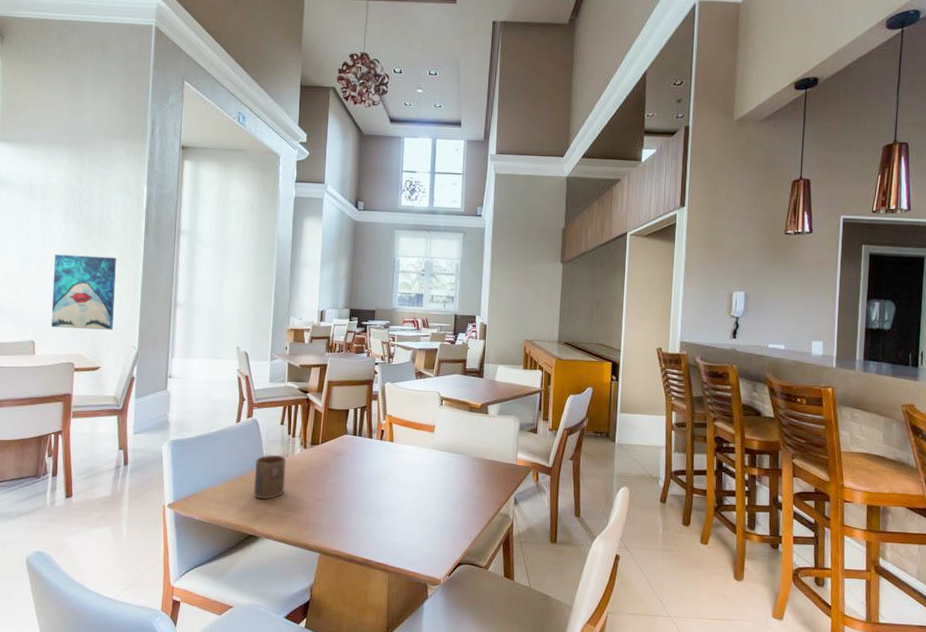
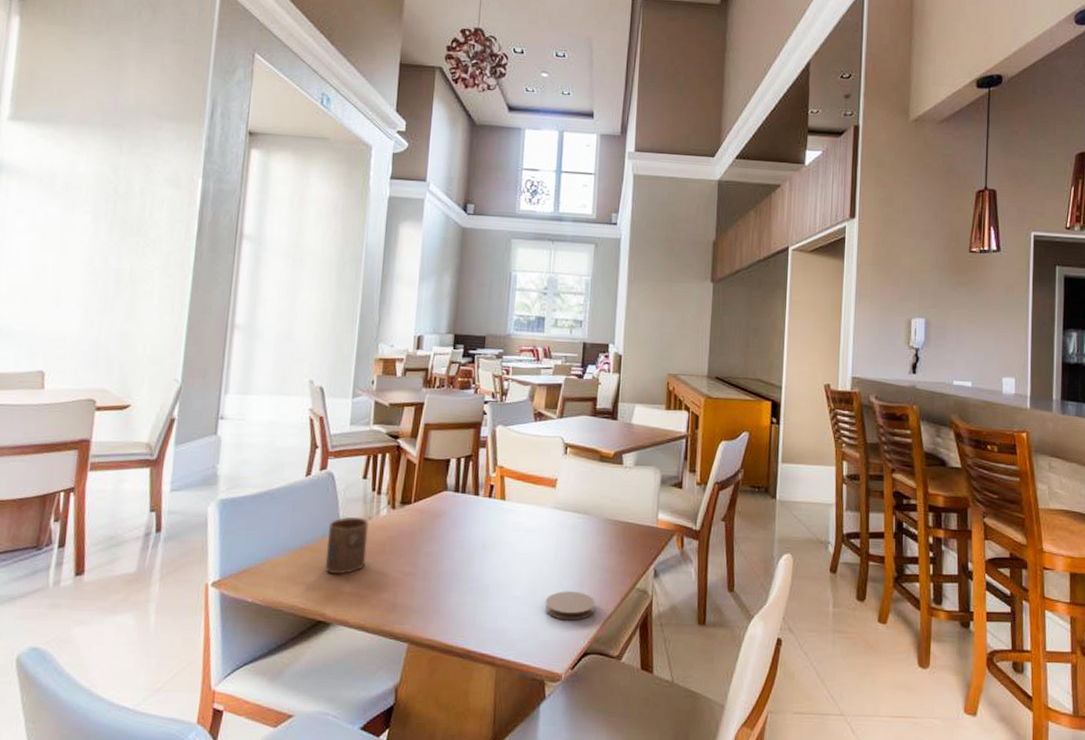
wall art: present [51,254,116,330] -> none [67,261,158,358]
coaster: none [426,514,467,538] -> present [544,591,596,621]

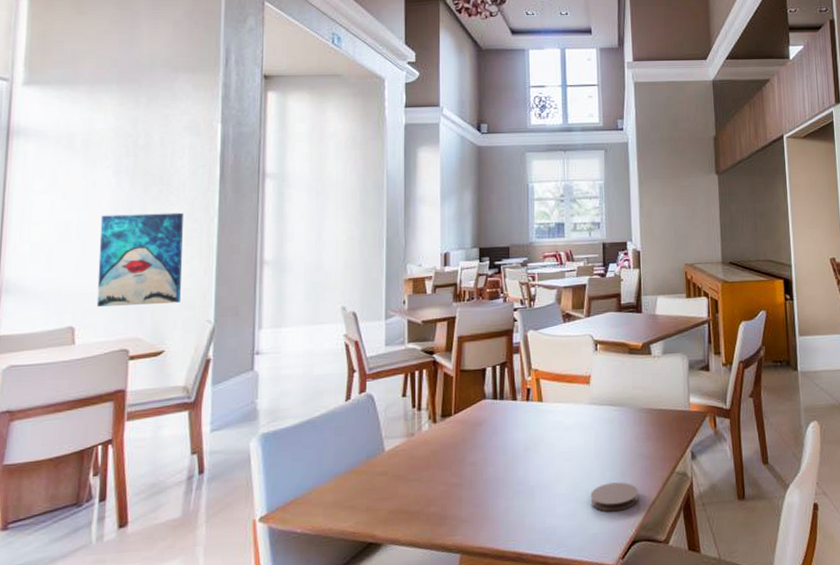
wall art: none [67,261,158,358] -> present [96,212,183,307]
cup: present [325,516,369,574] -> none [372,435,412,494]

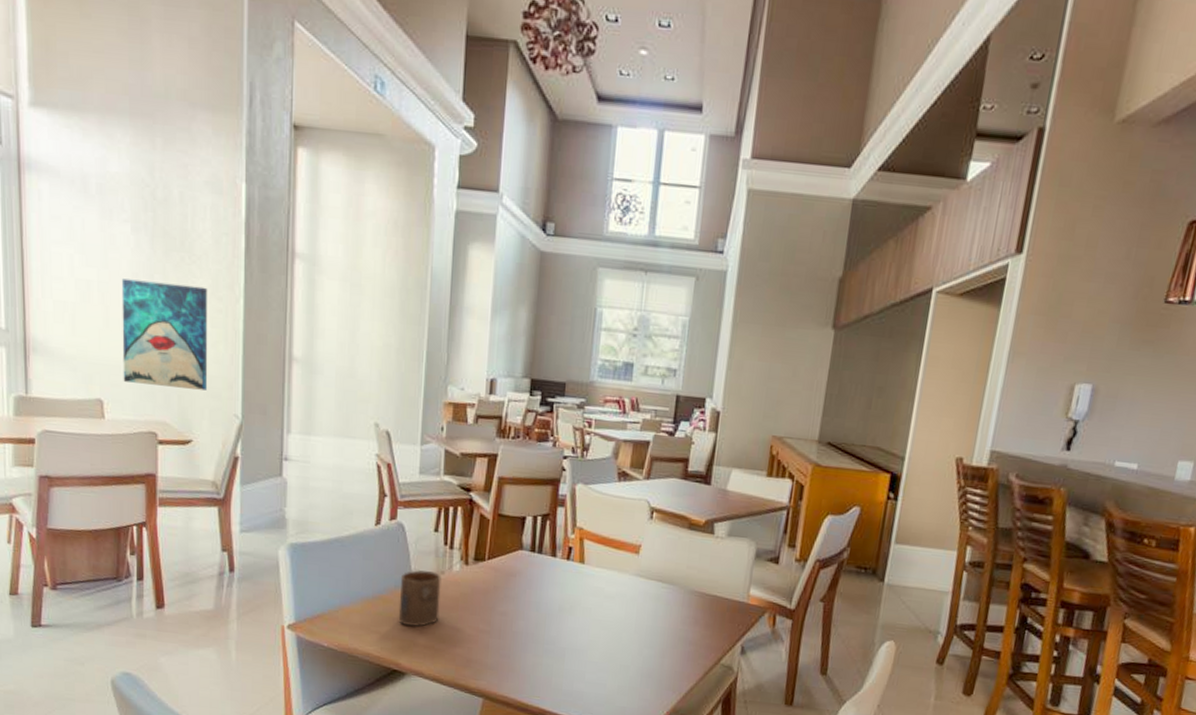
cup: none [372,435,412,494] -> present [398,569,441,627]
coaster: present [590,482,639,512] -> none [622,660,677,691]

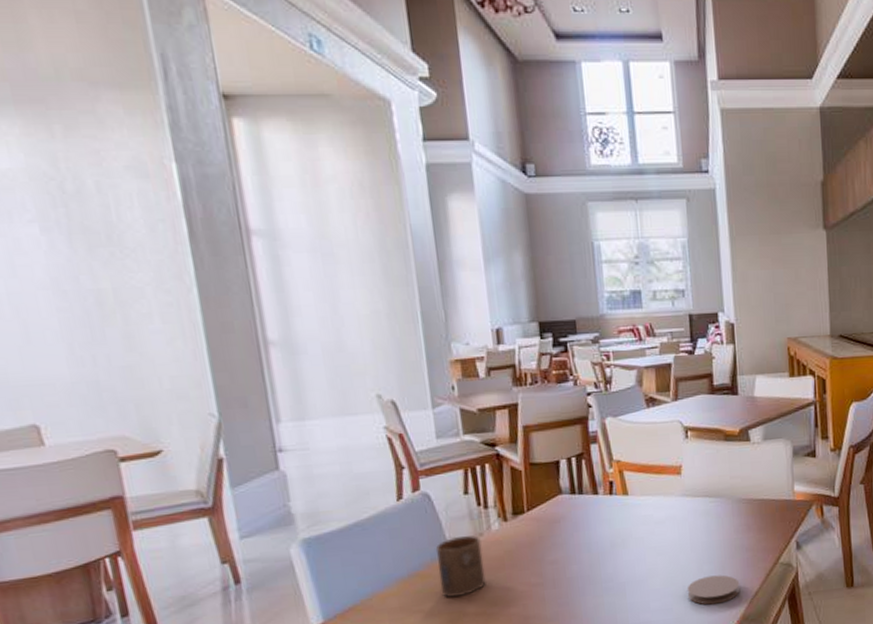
wall art: present [121,278,207,390] -> none [37,281,170,400]
coaster: none [622,660,677,691] -> present [687,575,741,605]

